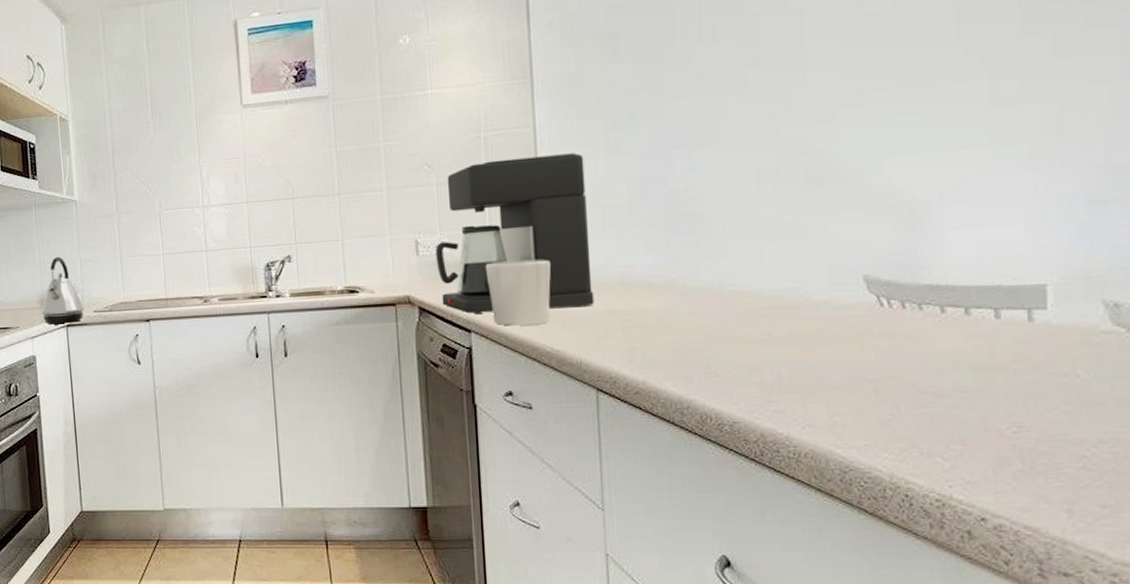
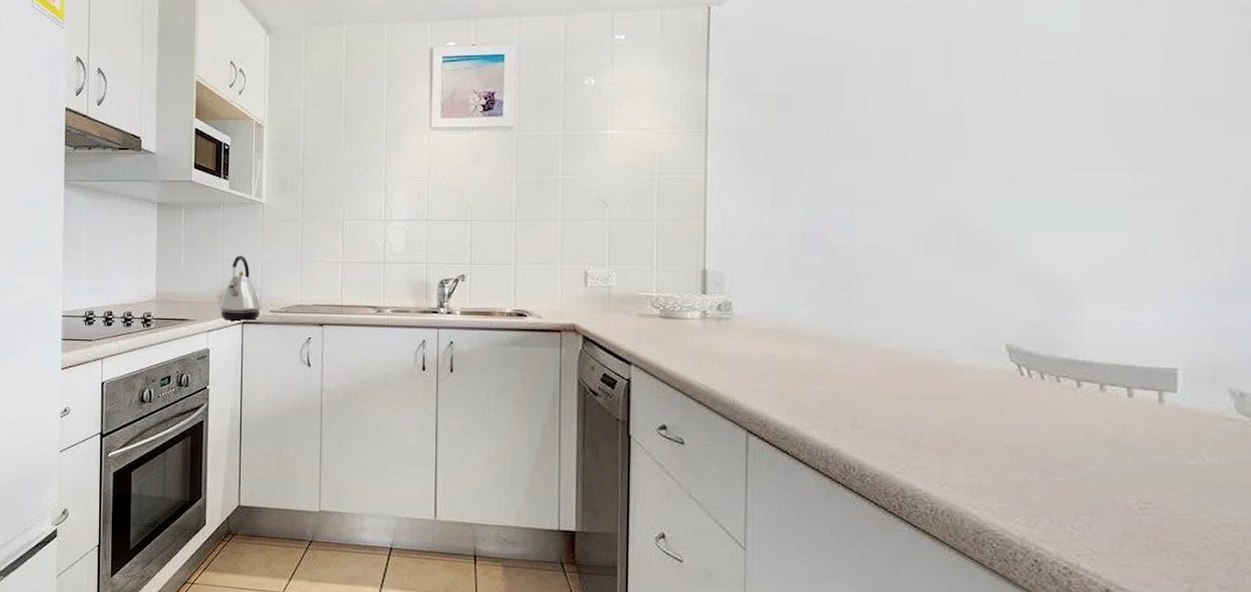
coffee maker: present [435,153,595,314] -> none [603,203,751,350]
mug: present [485,258,552,326] -> none [649,299,713,363]

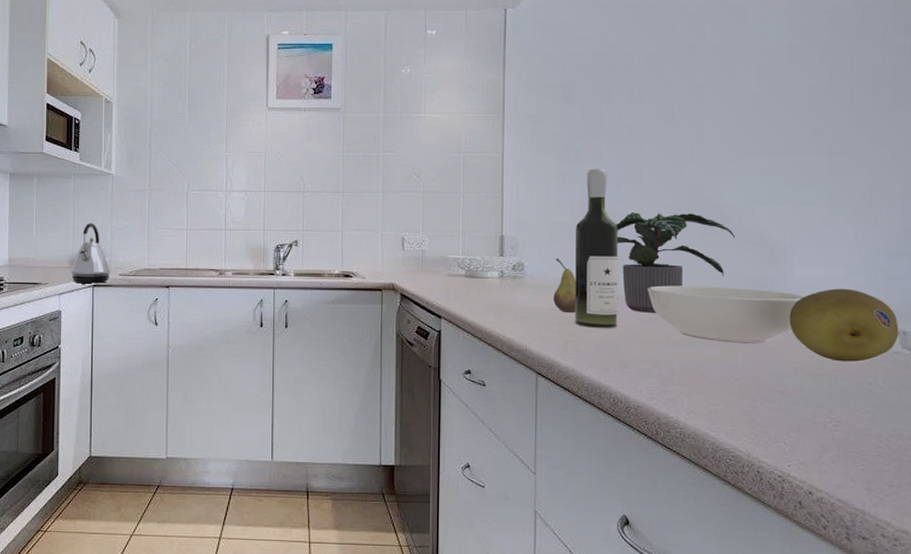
fruit: none [768,296,797,361] -> present [553,257,577,312]
bottle: none [795,191,851,382] -> present [575,169,619,329]
potted plant: none [848,243,1004,364] -> present [616,213,735,314]
bowl: none [887,330,1100,403] -> present [646,285,805,344]
fruit: none [1078,337,1234,430] -> present [789,288,899,362]

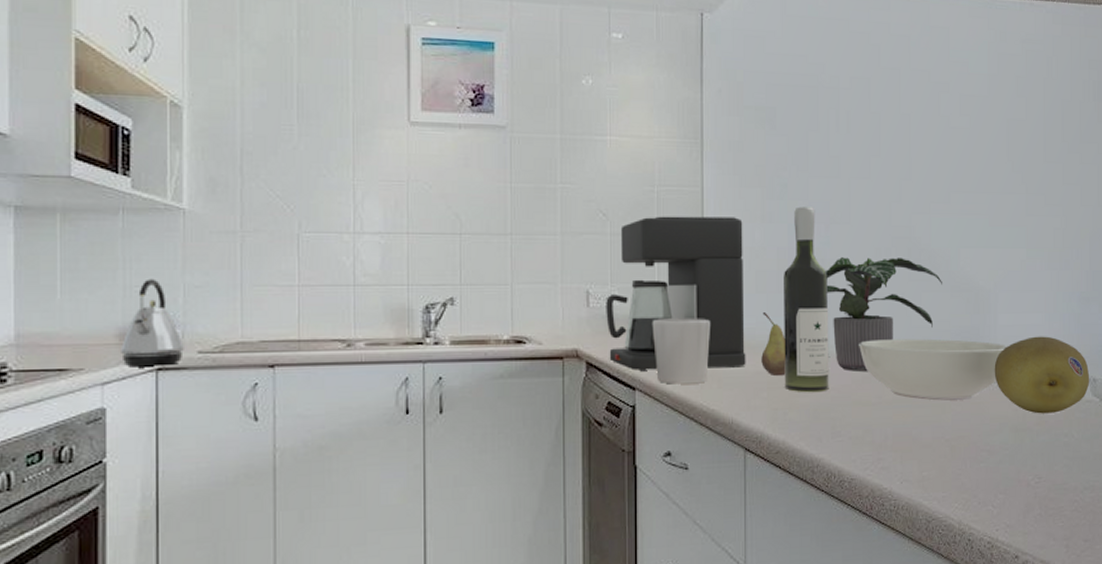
coffee maker: none [418,177,540,304] -> present [606,216,746,370]
mug: none [456,261,509,316] -> present [652,318,711,385]

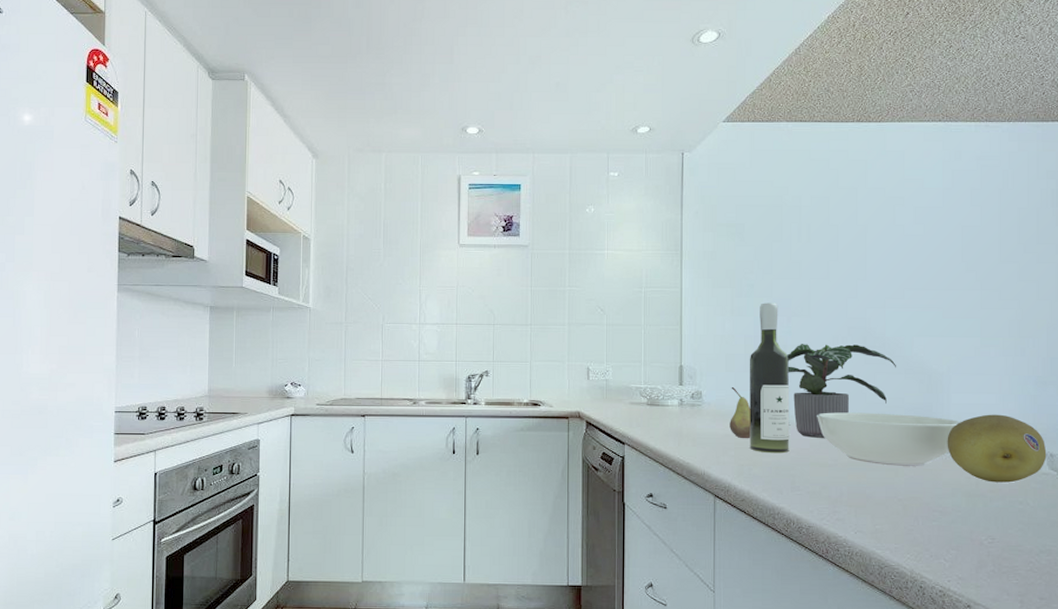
kettle: present [119,279,184,367] -> none [269,354,308,413]
coffee maker: present [606,216,746,370] -> none [602,311,717,430]
mug: present [652,318,711,385] -> none [638,390,688,442]

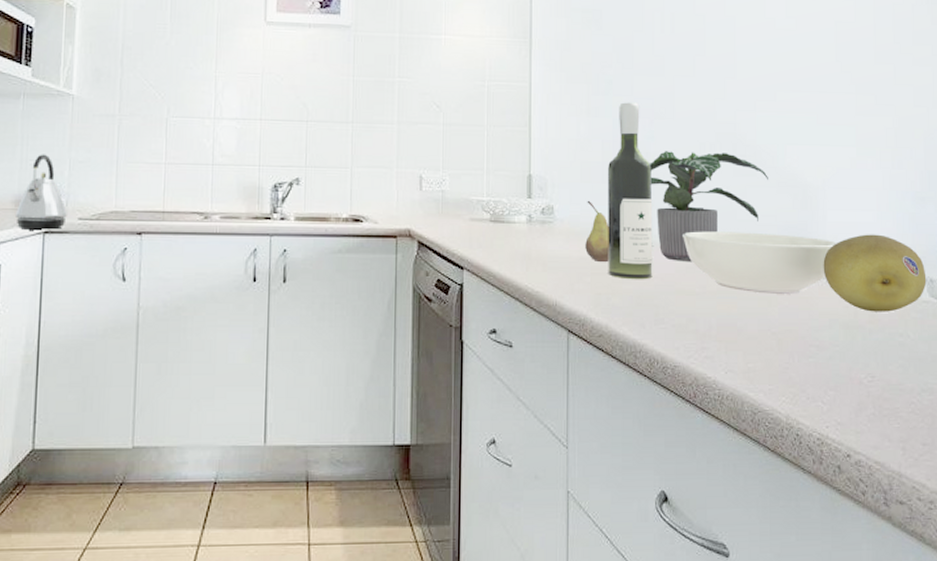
kettle: none [269,354,308,413] -> present [14,154,67,230]

